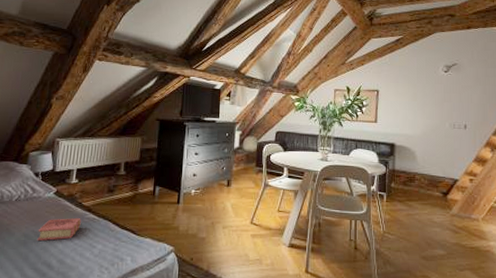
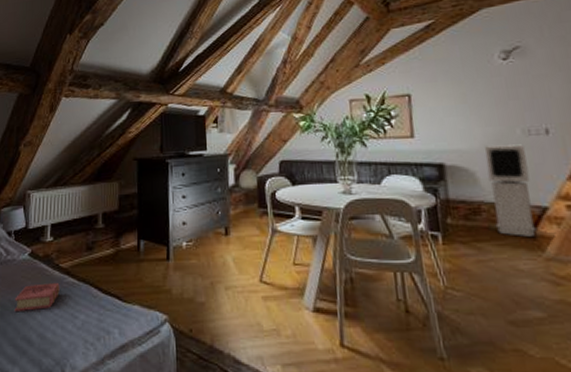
air purifier: none [423,133,450,199] -> present [485,144,537,237]

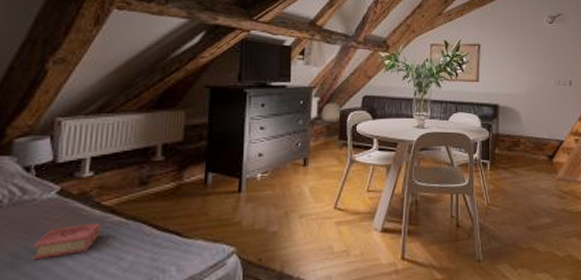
air purifier: present [485,144,537,237] -> none [528,92,555,163]

